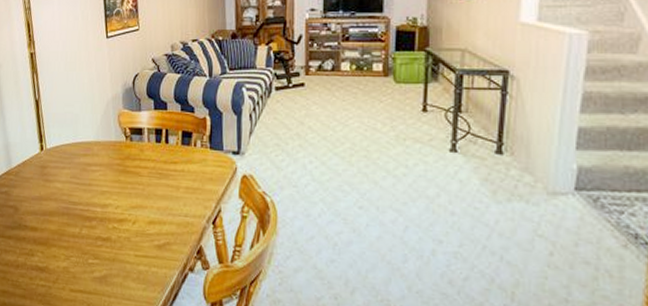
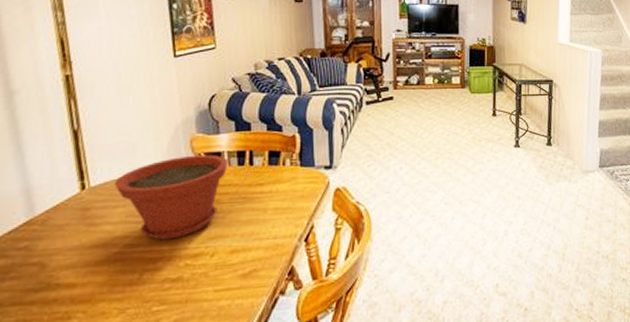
plant pot: none [62,129,147,203] -> present [113,154,227,240]

